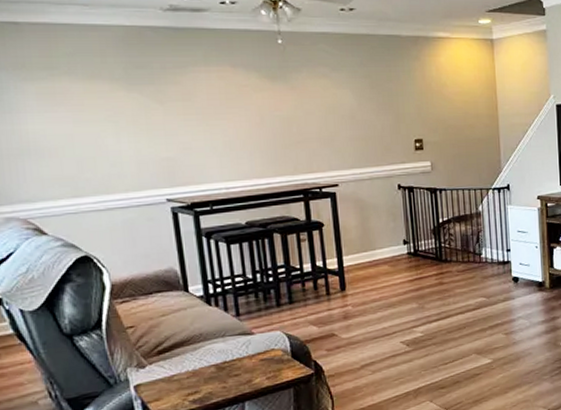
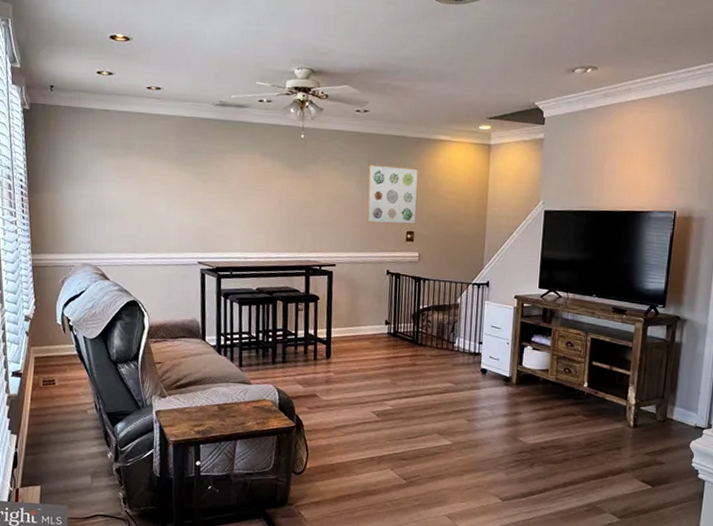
wall art: none [362,69,424,134] -> present [366,164,419,225]

